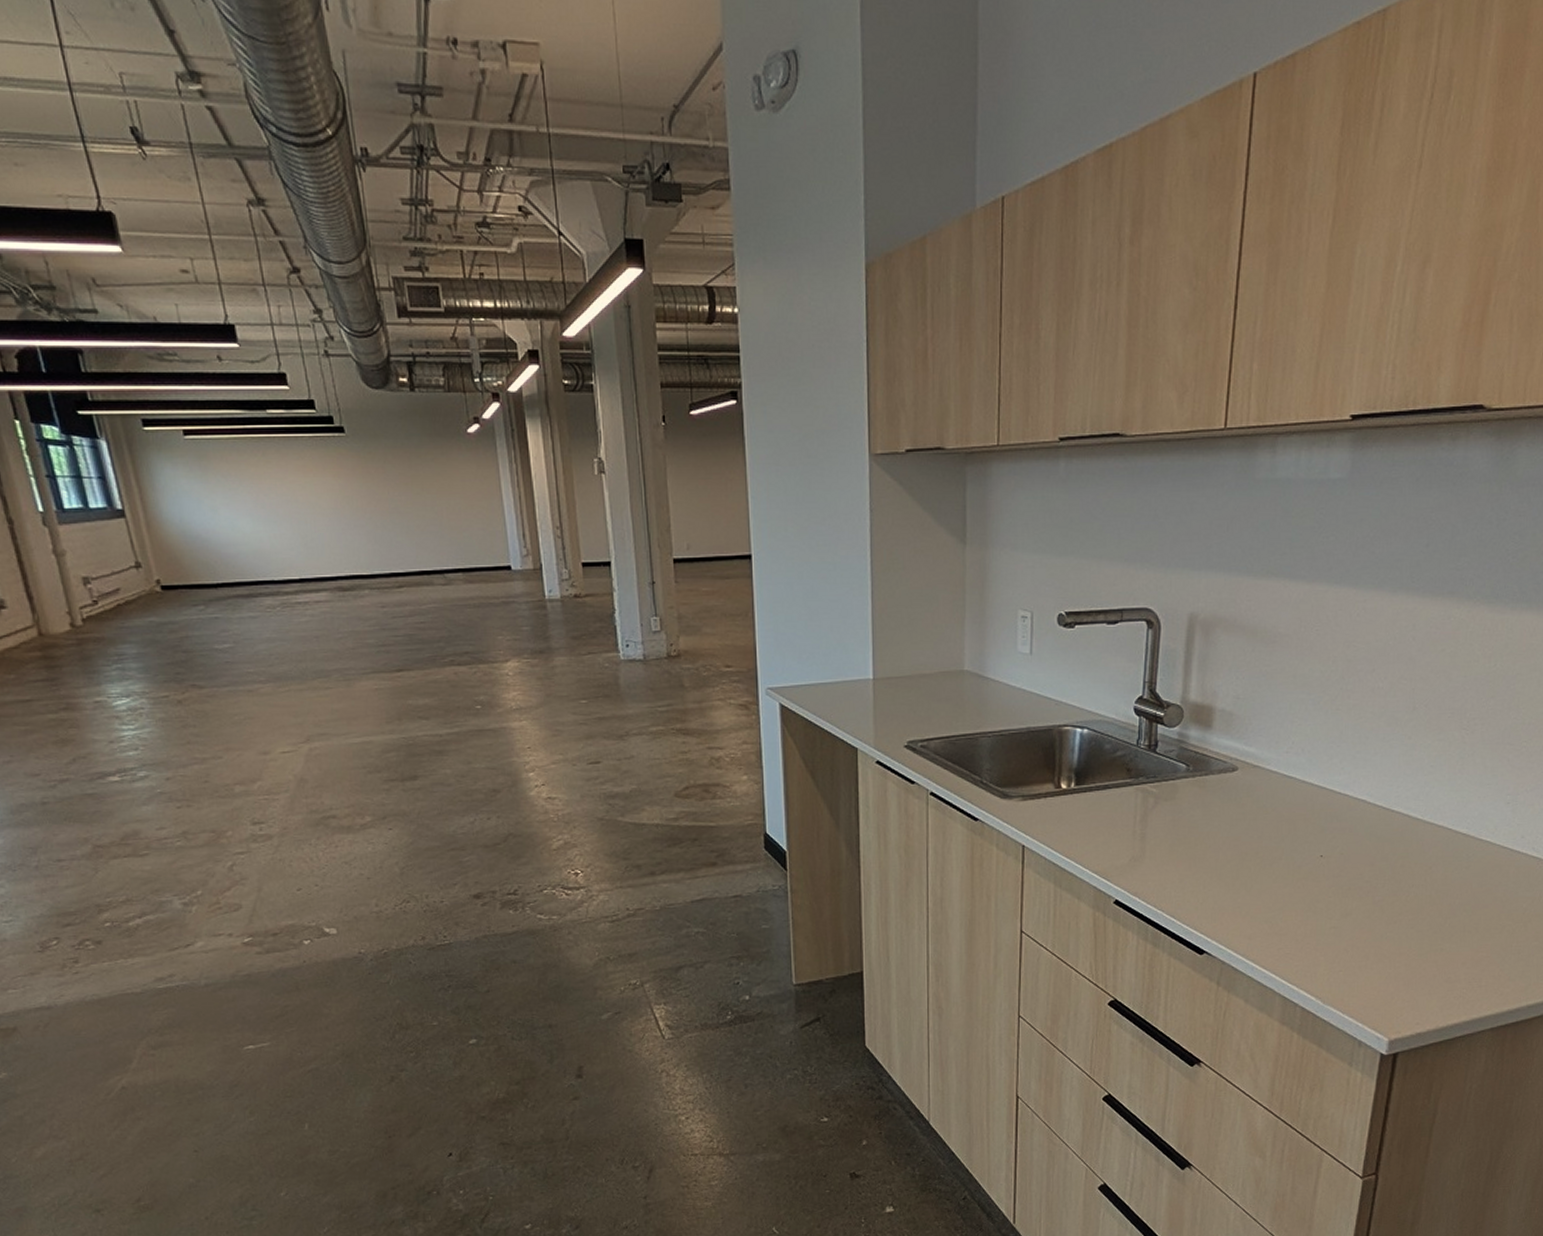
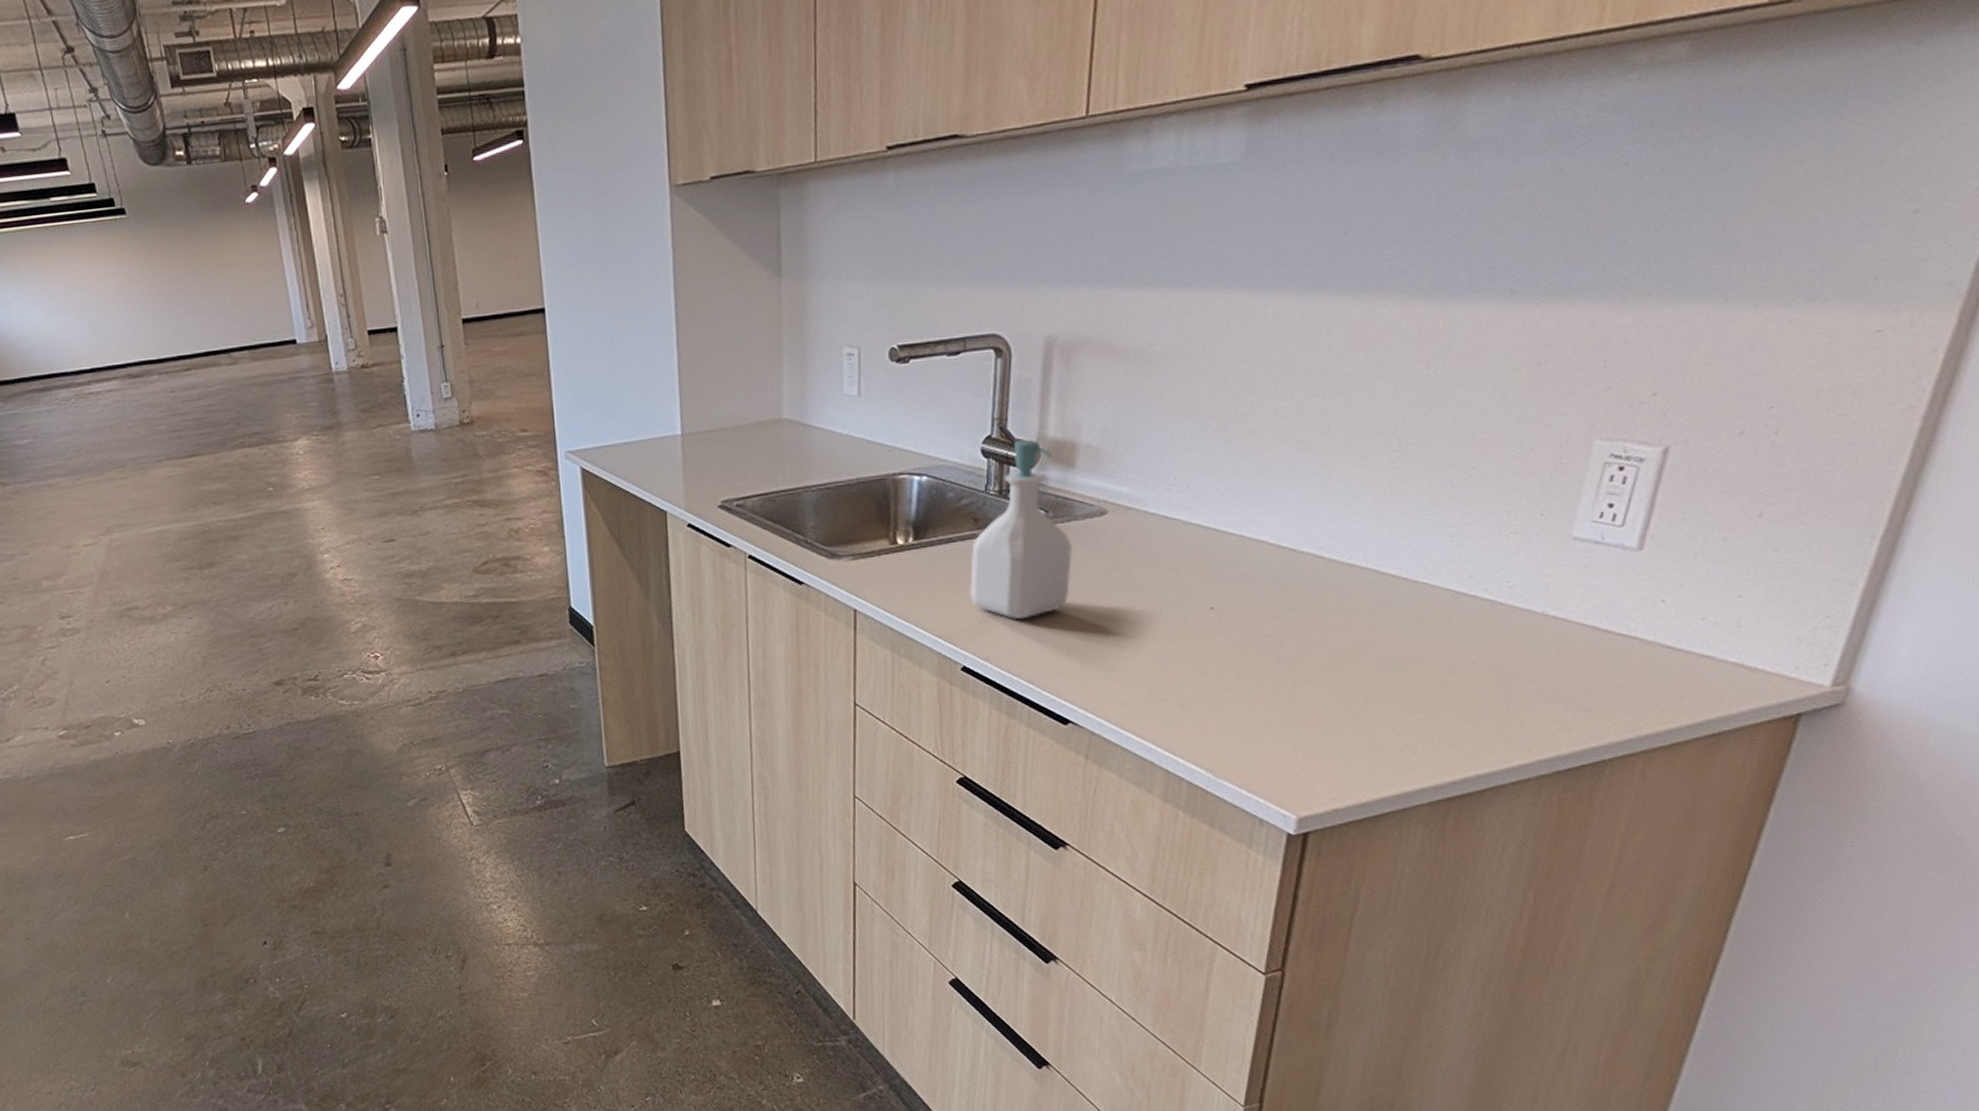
soap bottle: none [1123,701,1210,860] -> present [970,438,1074,620]

